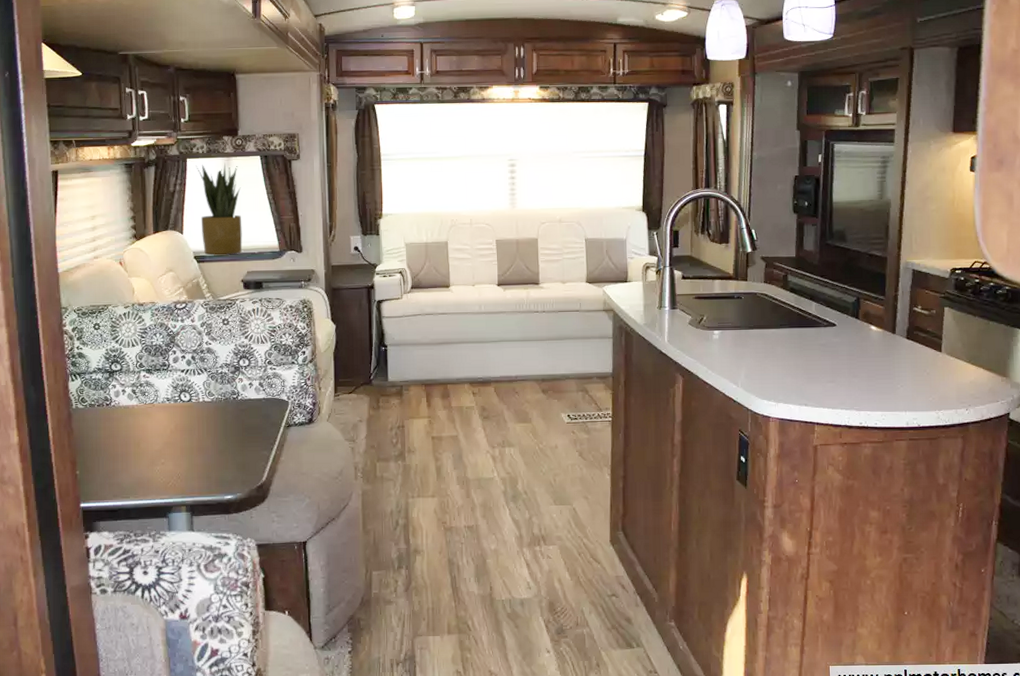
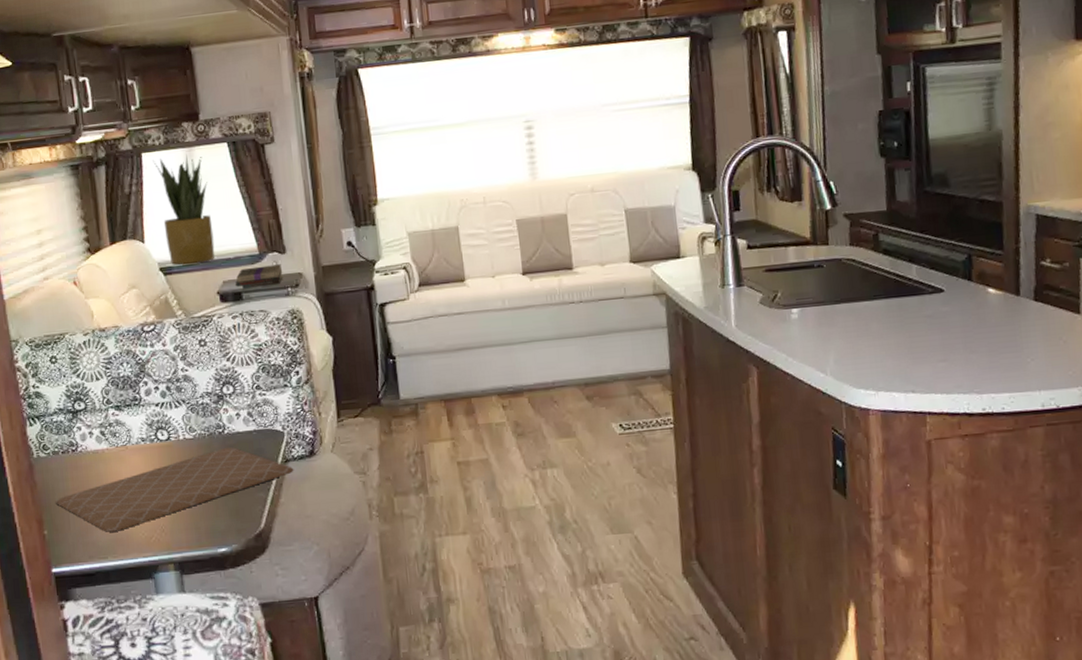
placemat: none [89,410,295,476] -> present [56,447,294,532]
books: none [258,261,299,280] -> present [236,264,284,290]

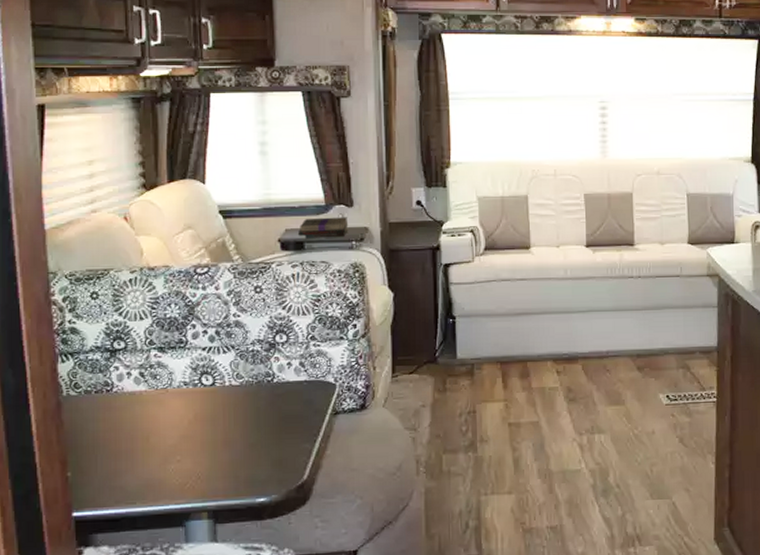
placemat: present [56,447,294,532] -> none [84,396,343,477]
planter: present [153,155,215,265] -> none [221,99,280,209]

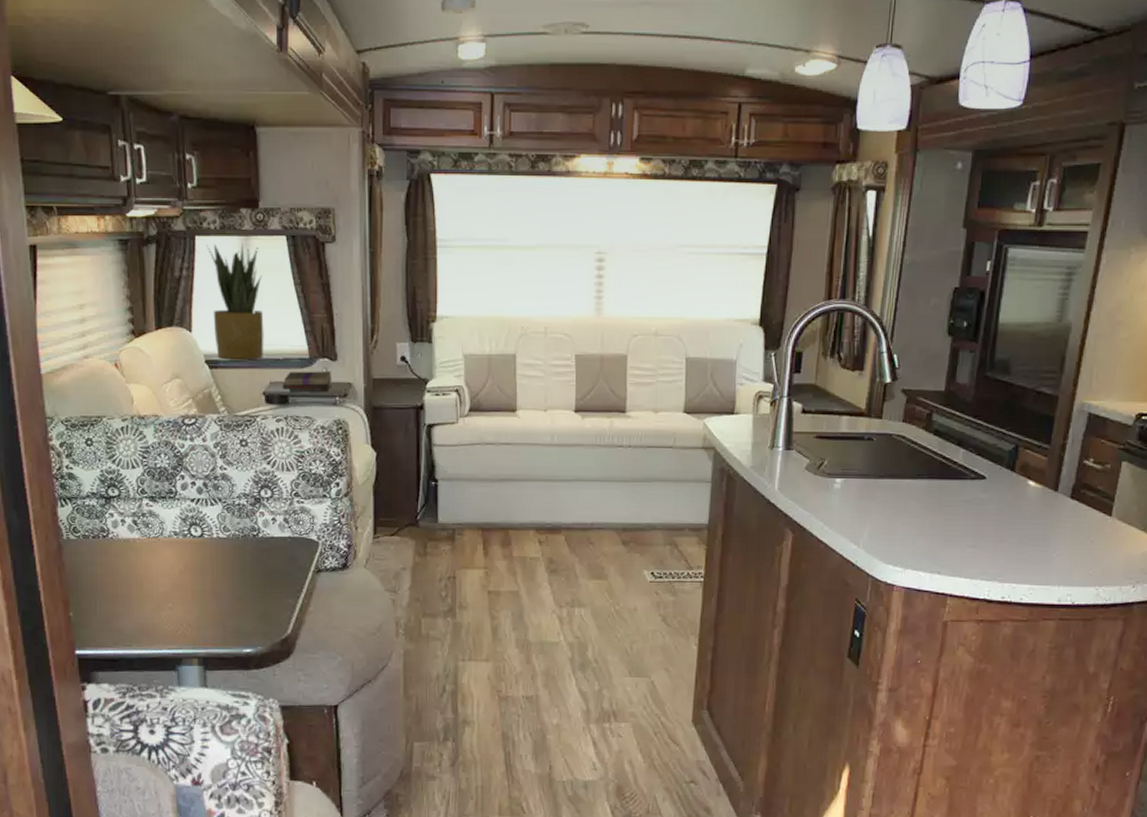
planter: none [221,99,280,209] -> present [206,243,264,359]

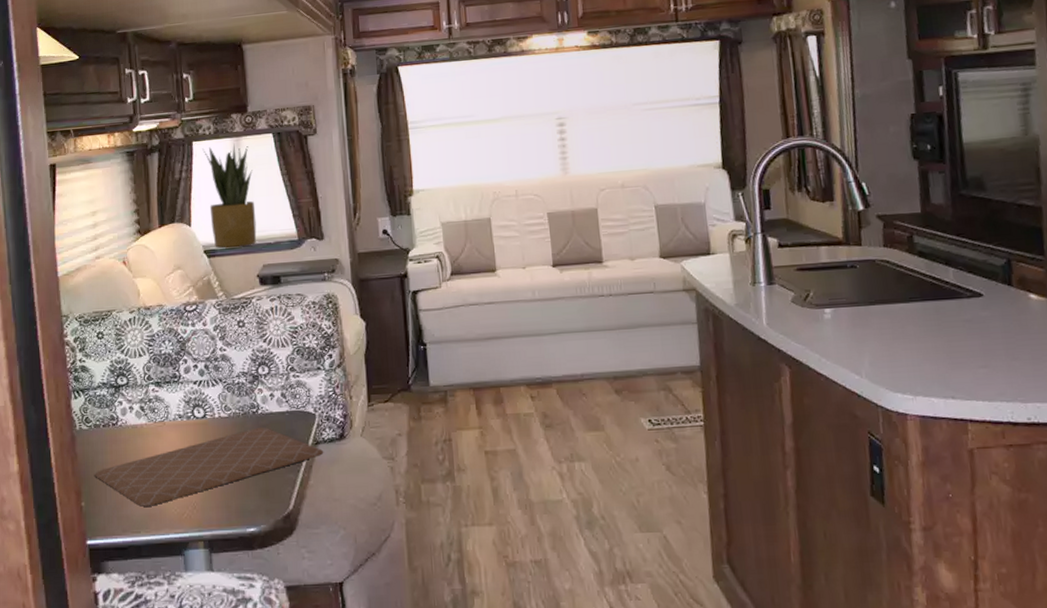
placemat: none [83,550,326,621] -> present [95,427,324,507]
books: present [283,371,332,394] -> none [275,250,321,274]

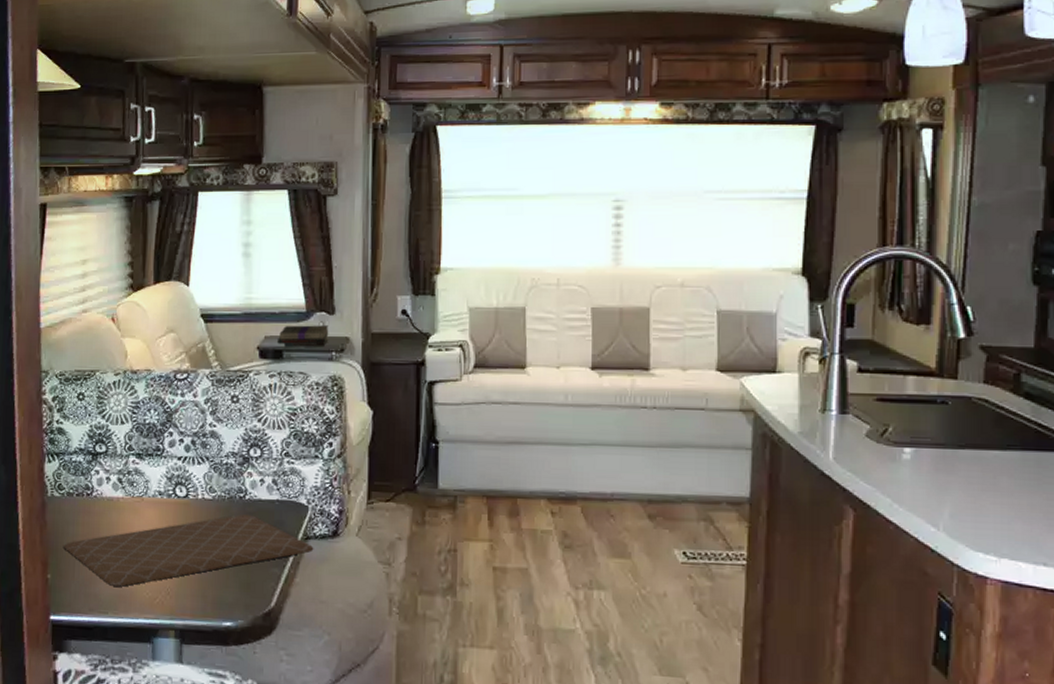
planter: present [202,144,257,248] -> none [208,198,262,313]
books: none [275,250,321,274] -> present [278,325,329,348]

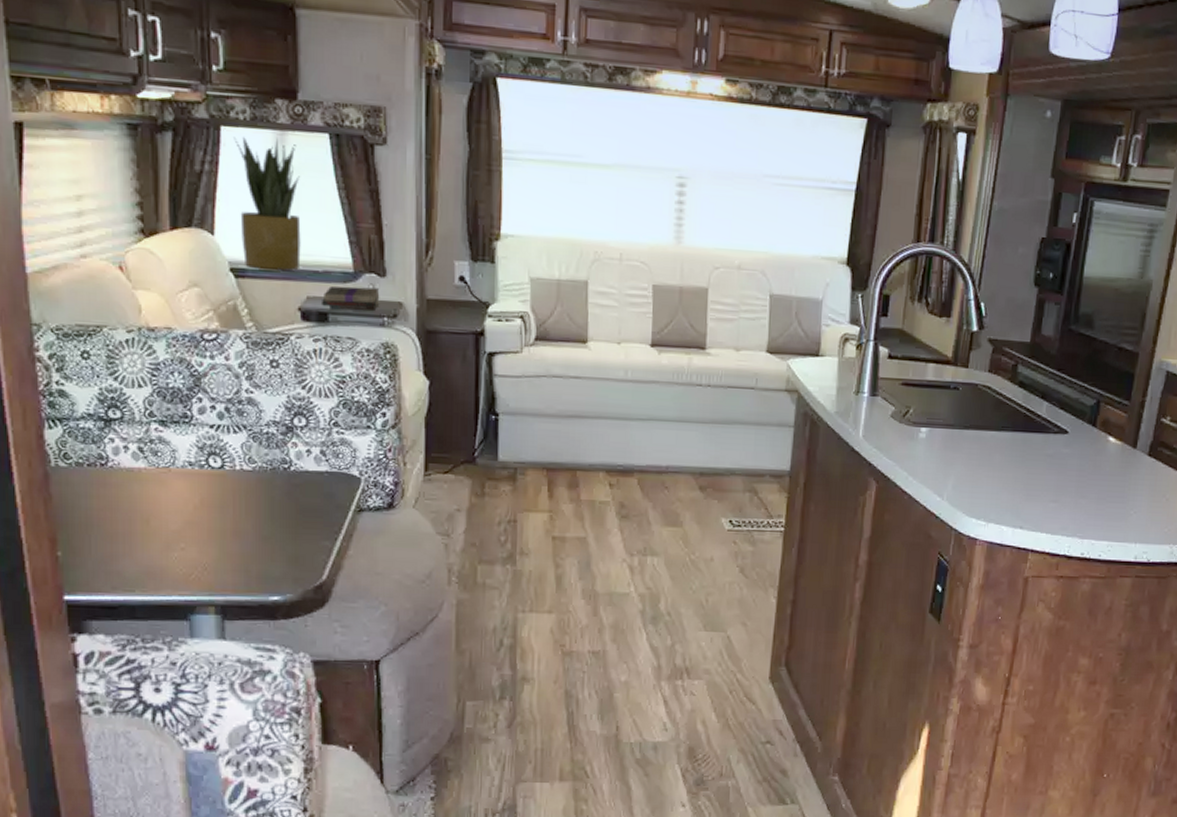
placemat: present [64,513,314,587] -> none [75,485,368,563]
planter: none [208,198,262,313] -> present [234,136,301,270]

